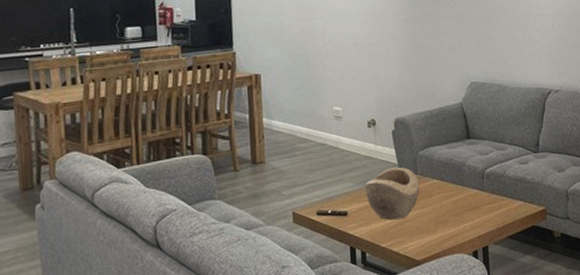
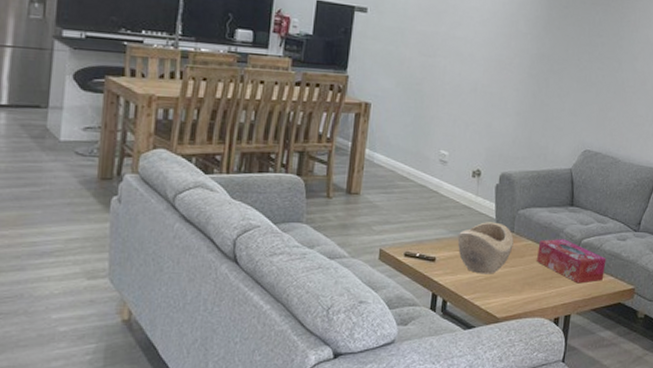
tissue box: none [443,172,514,214] -> present [537,239,607,284]

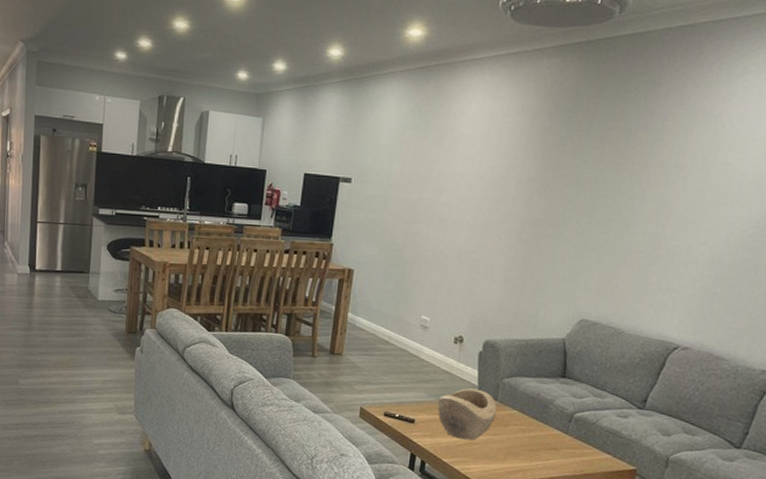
tissue box: present [537,239,607,284] -> none [522,410,603,459]

